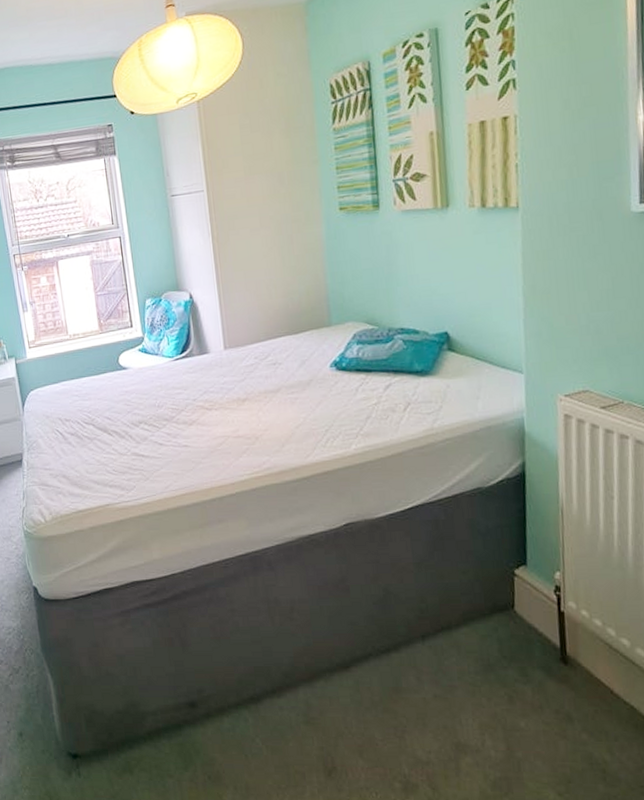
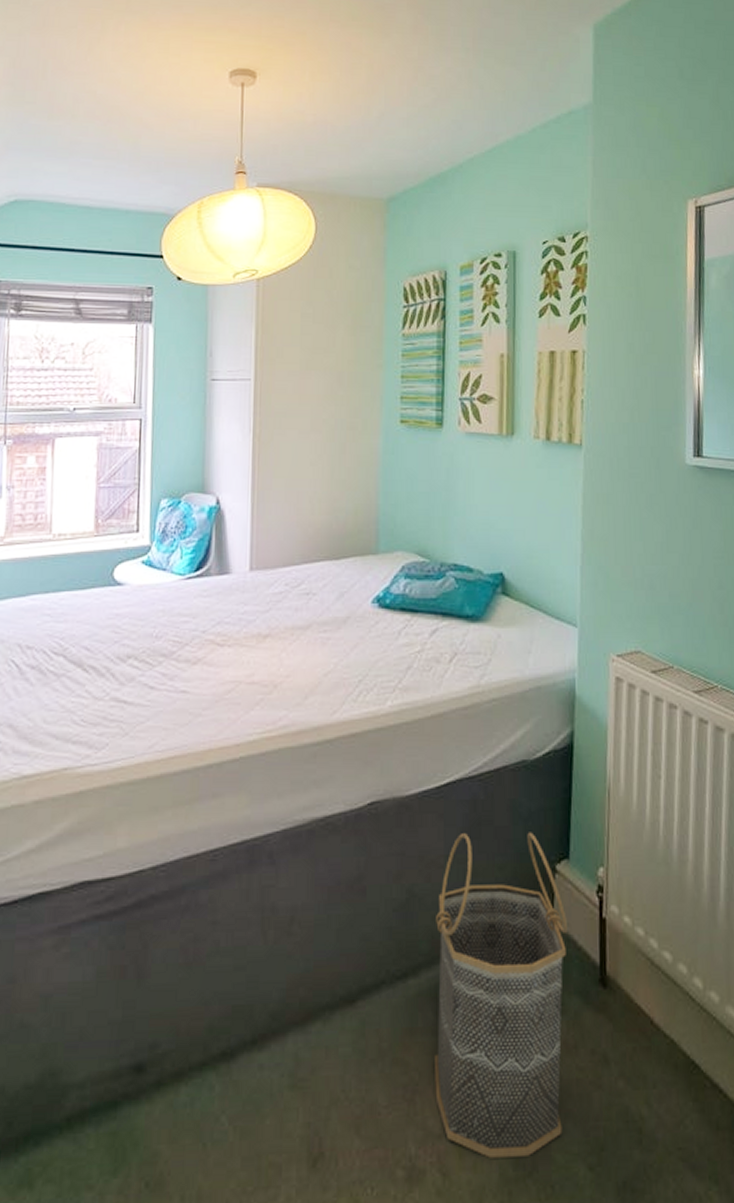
basket: none [410,544,533,782] -> present [435,832,569,1158]

